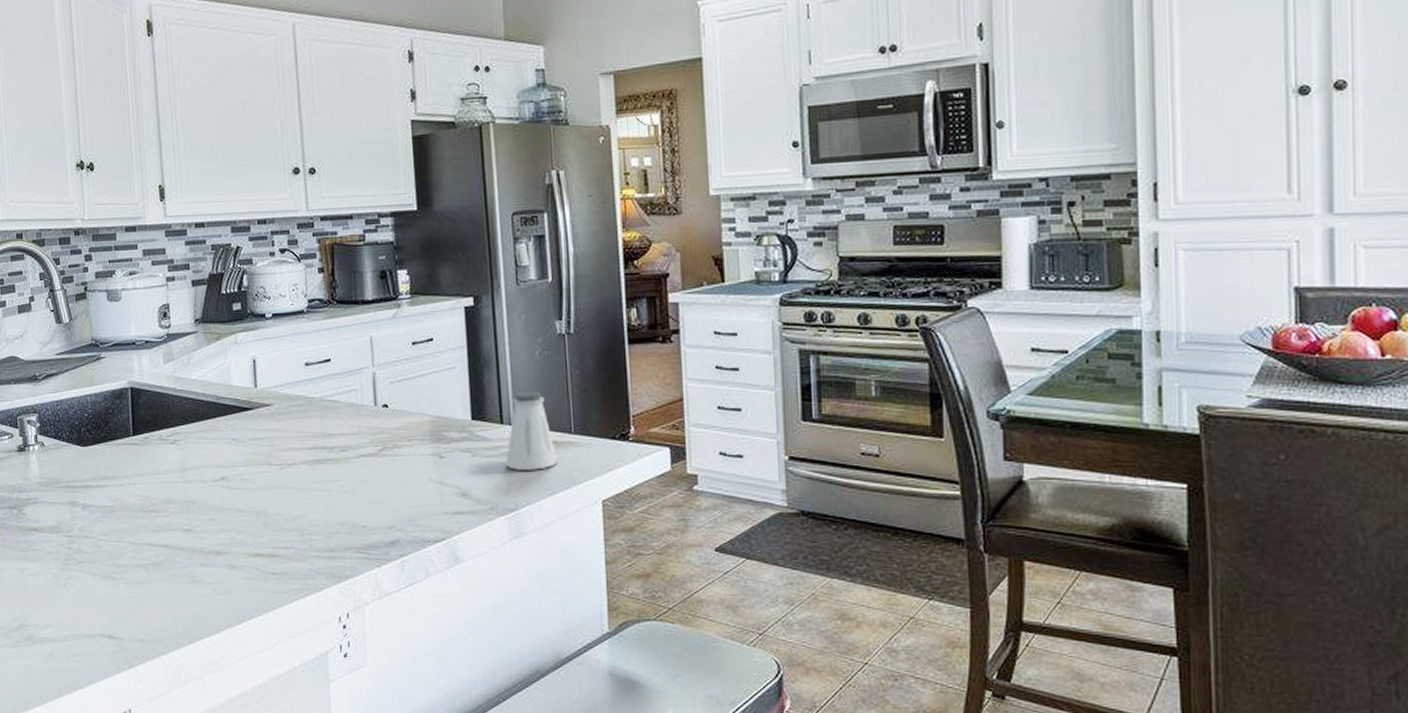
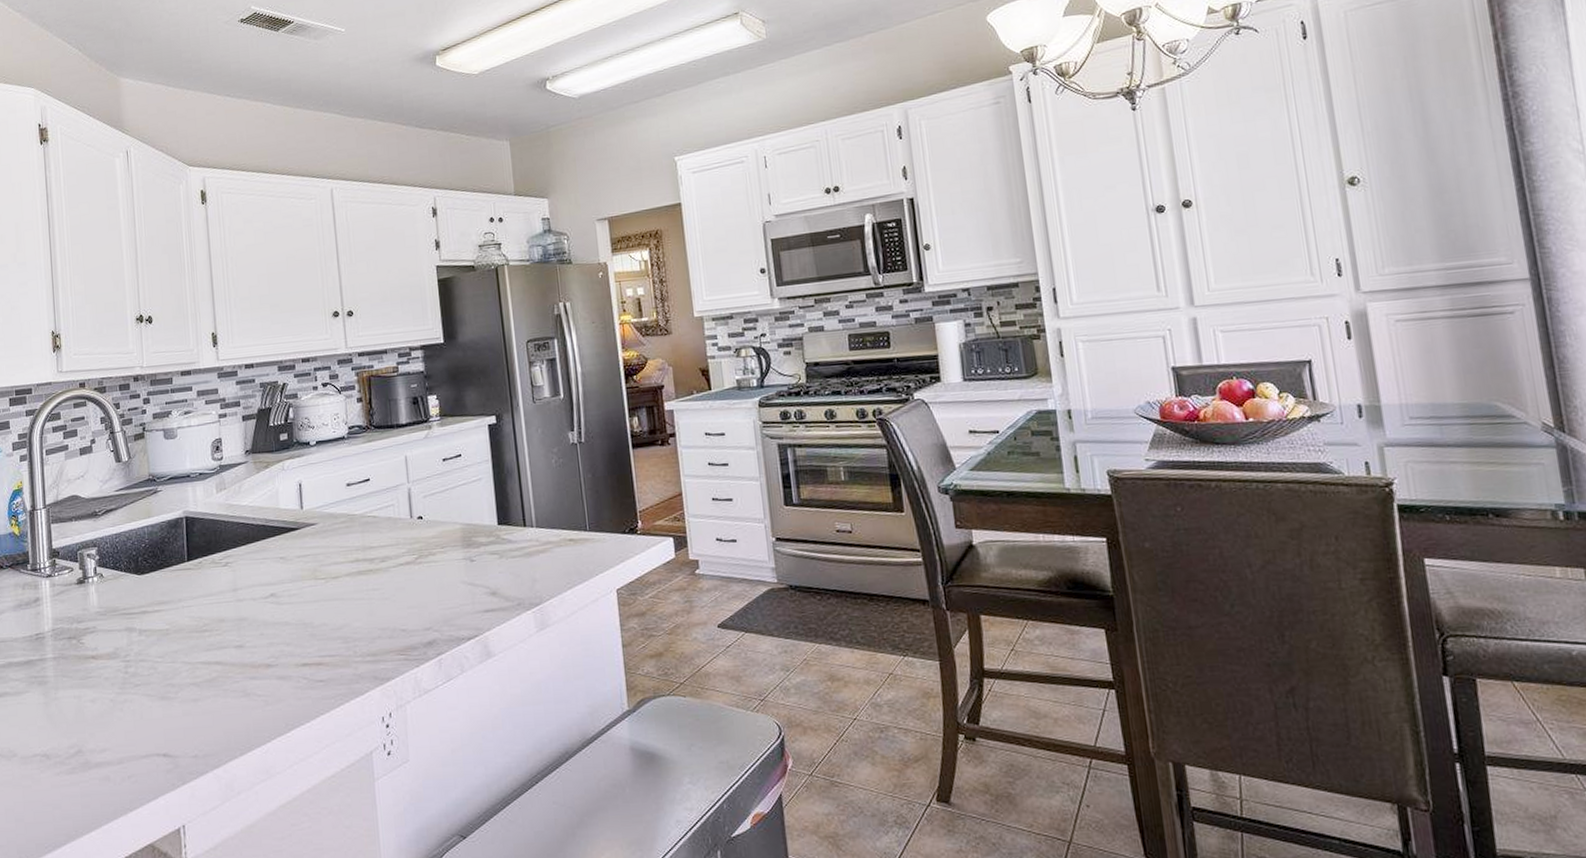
saltshaker: present [505,391,558,470] -> none [529,495,576,568]

